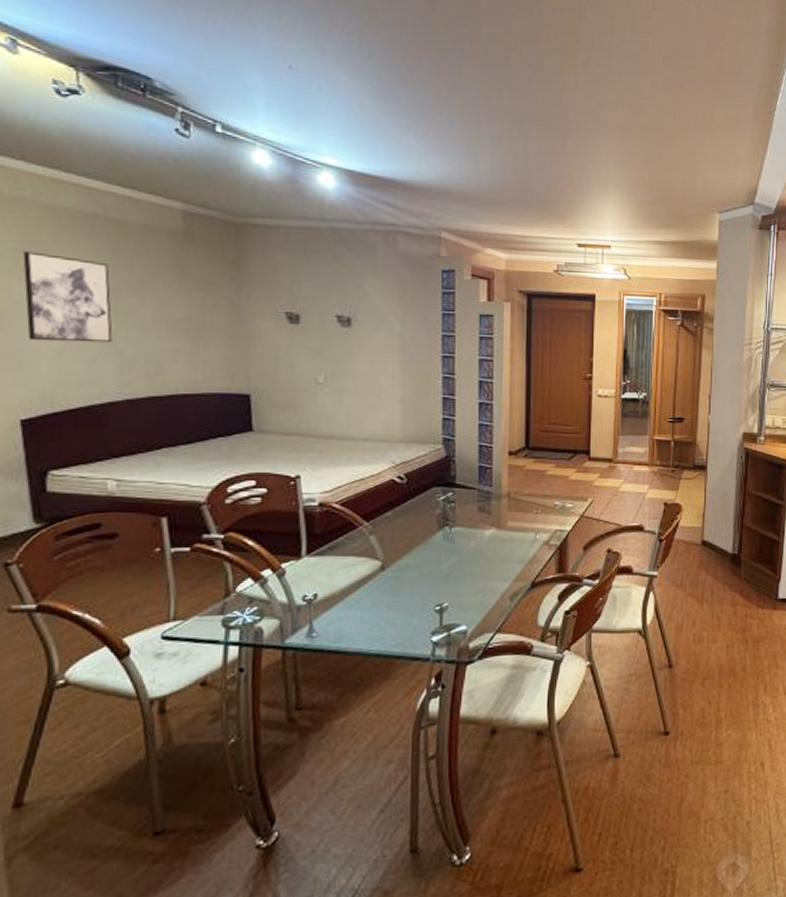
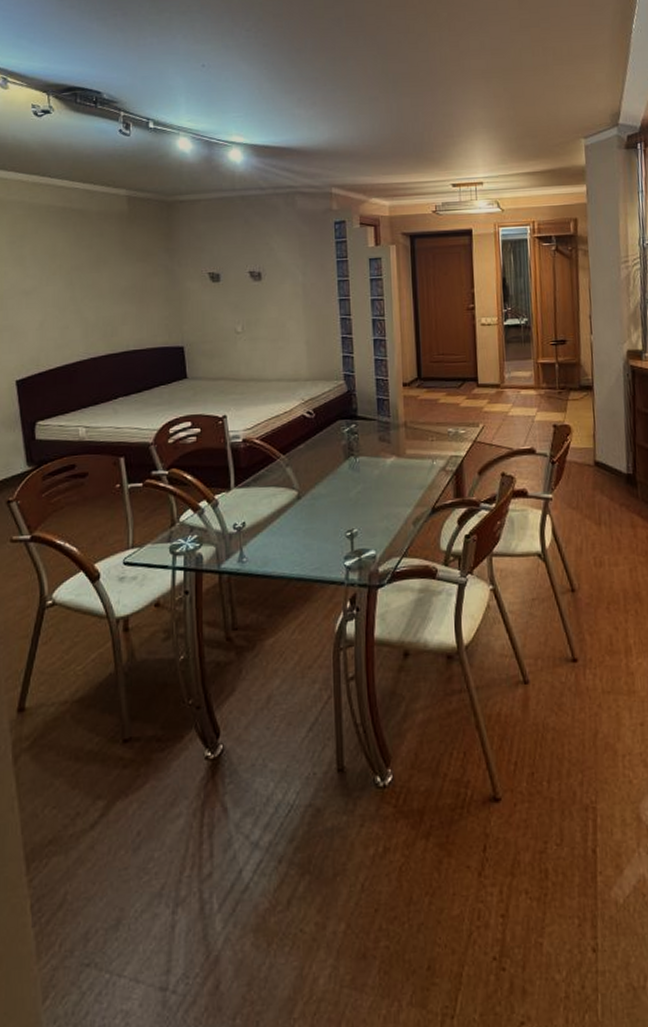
wall art: present [23,251,113,343] -> none [15,243,79,315]

